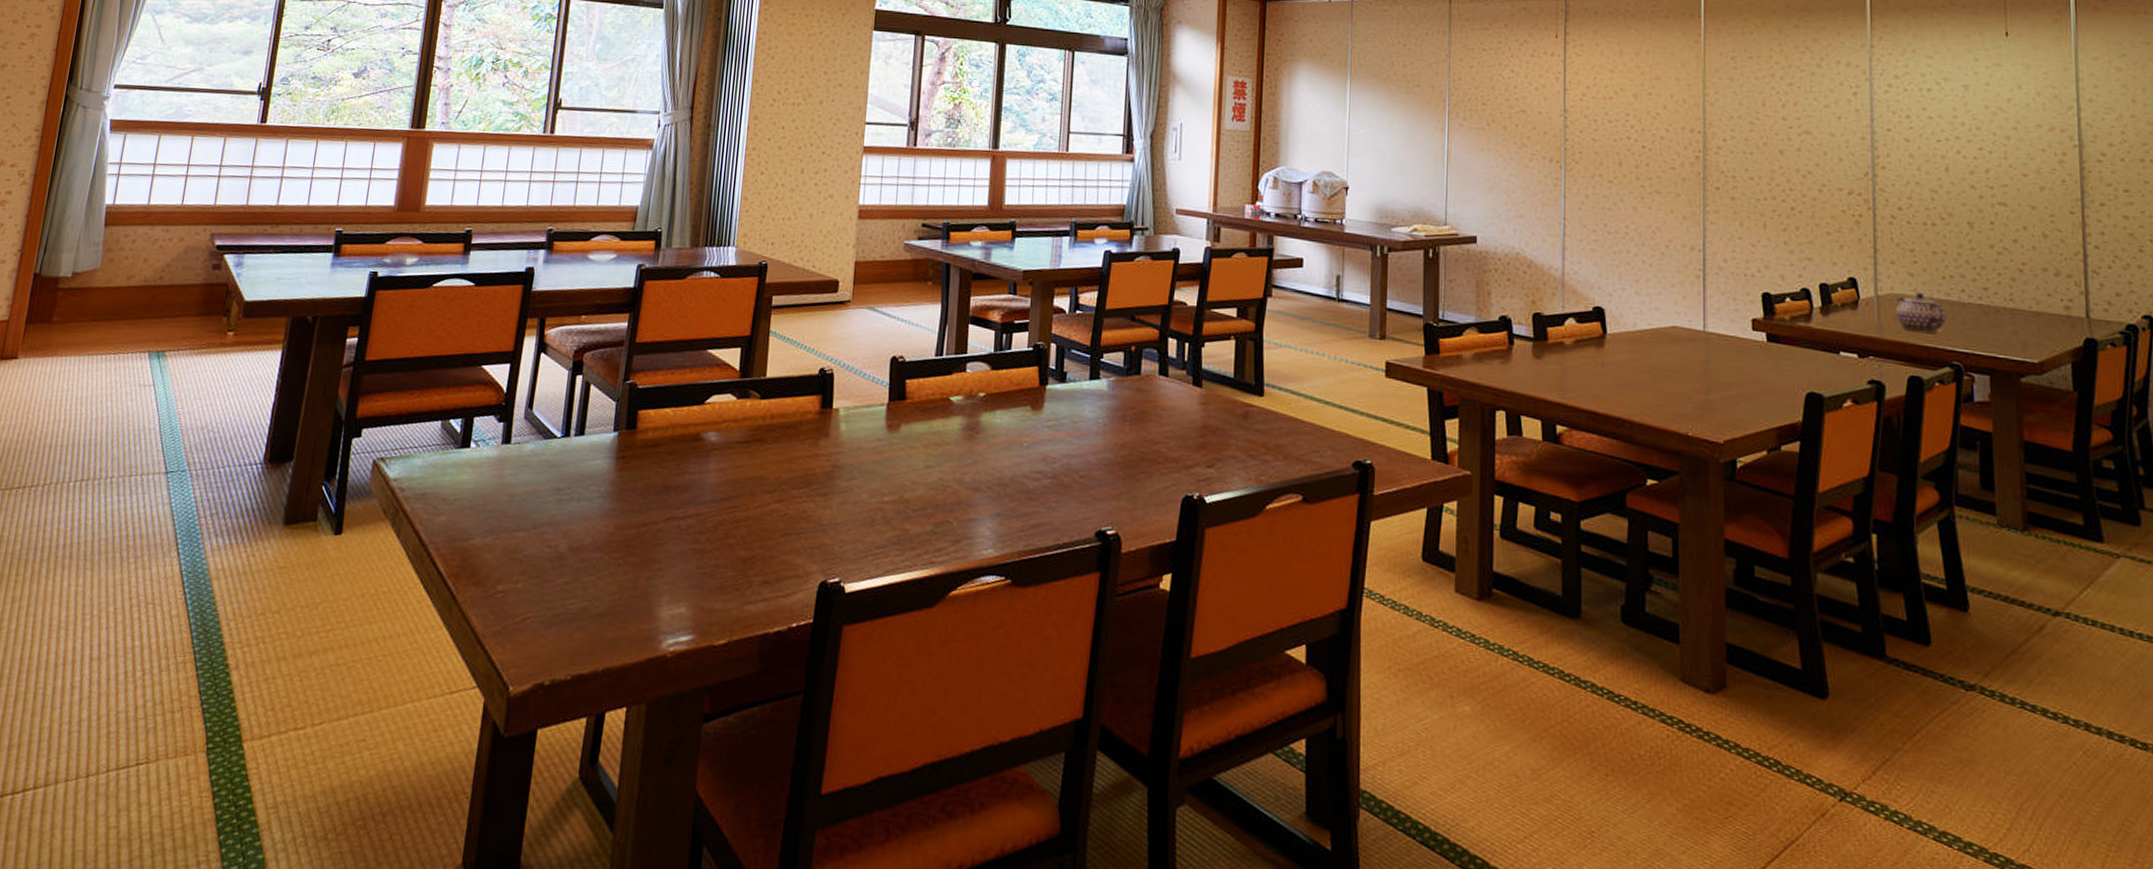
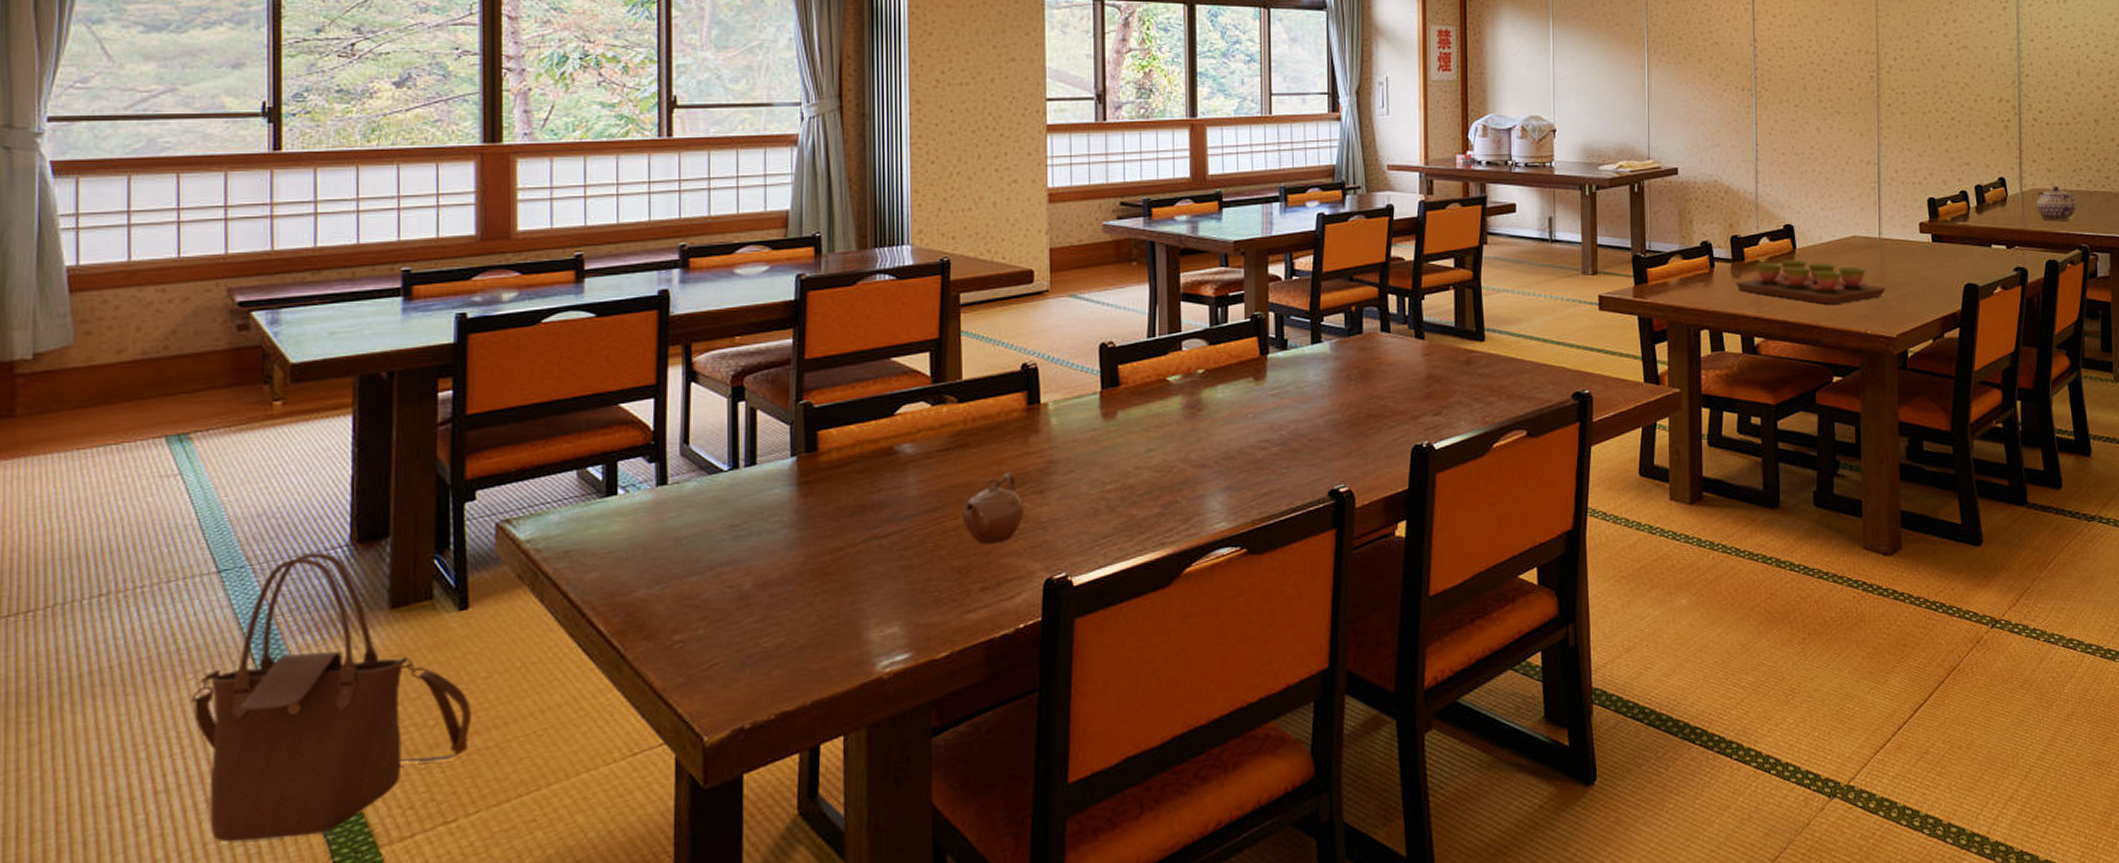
tote bag: none [124,465,331,720] -> present [192,551,472,842]
teapot: none [752,472,809,540] -> present [962,473,1025,544]
tea set: none [1536,344,1711,400] -> present [1735,259,1886,305]

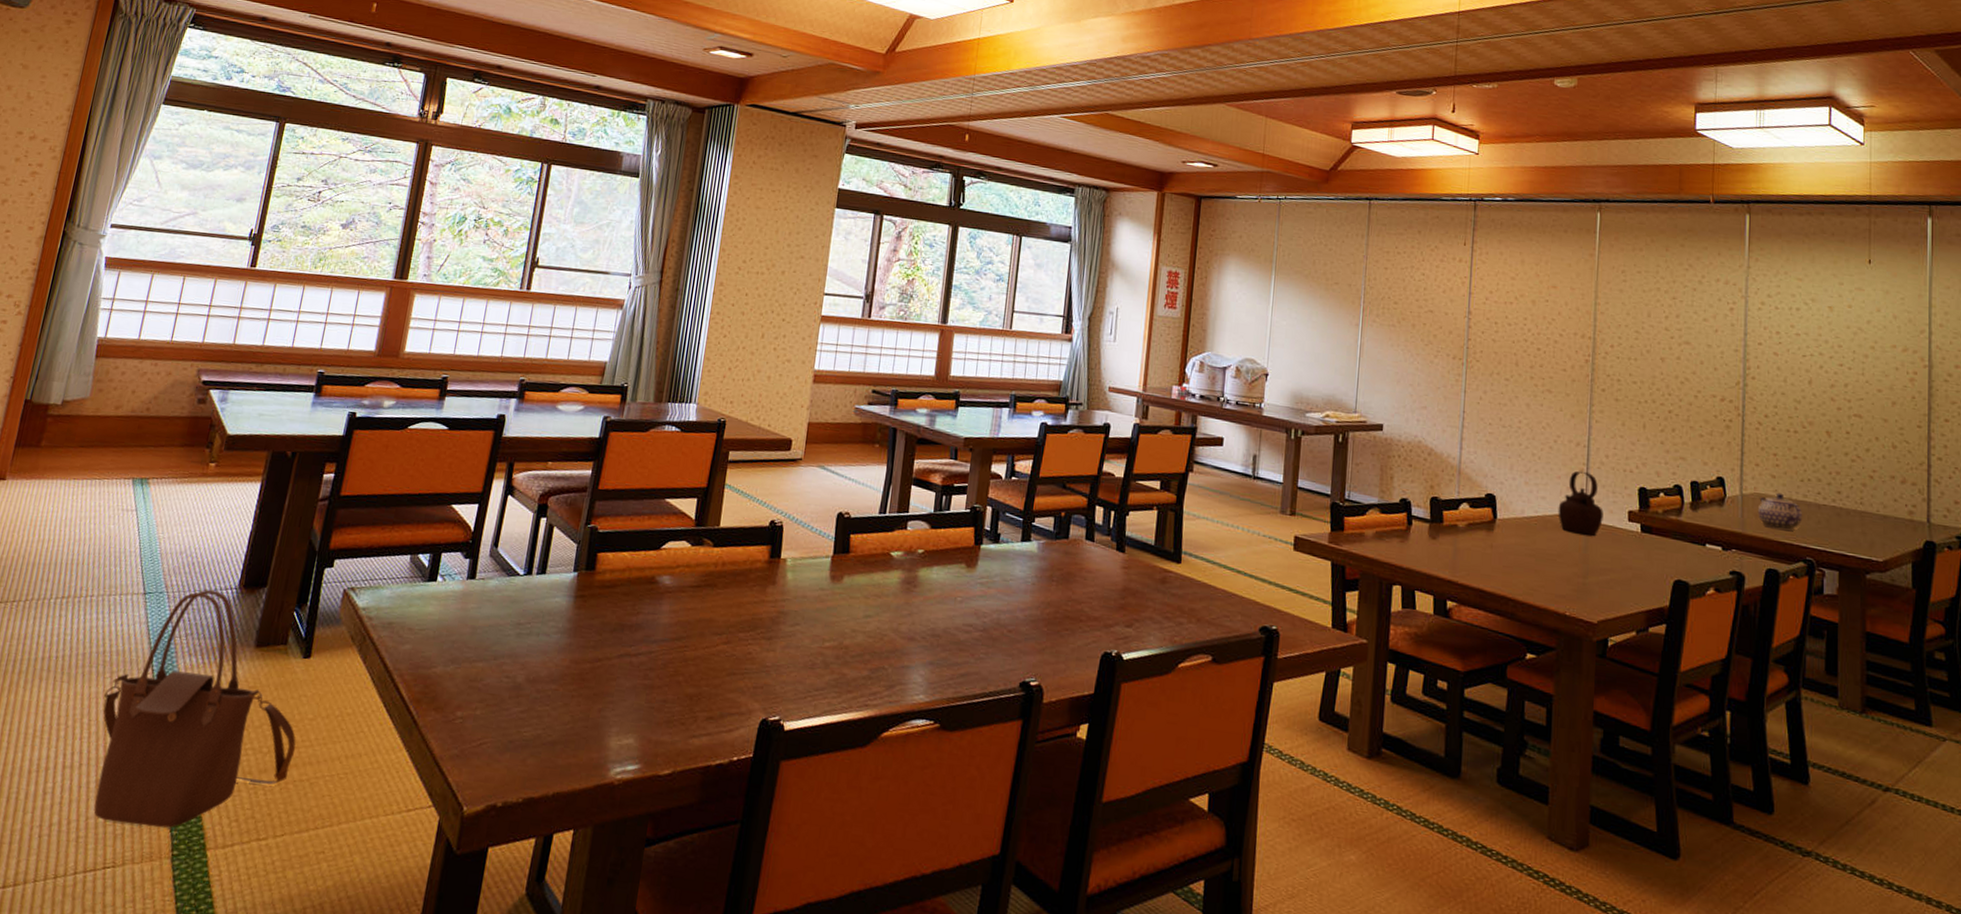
teapot: present [962,473,1025,544] -> none [700,616,754,679]
tea set: present [1735,259,1886,305] -> none [1431,527,1589,581]
teapot: none [1853,189,1896,254] -> present [1558,471,1603,537]

